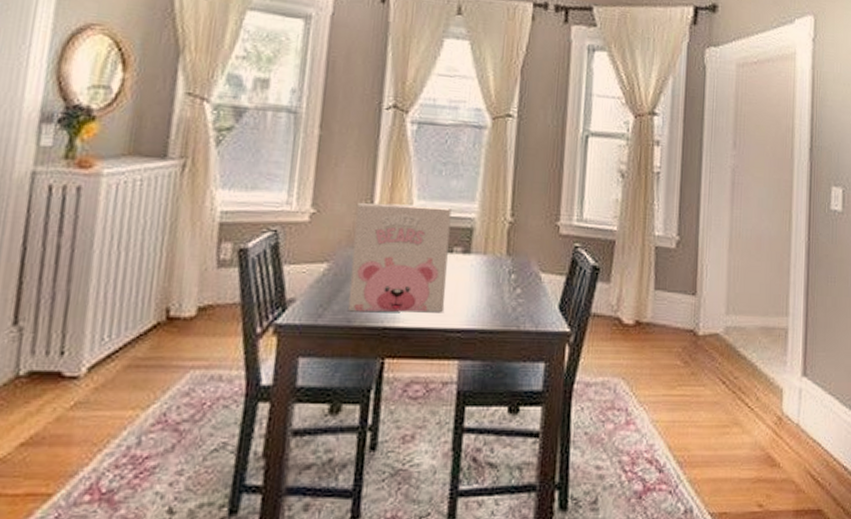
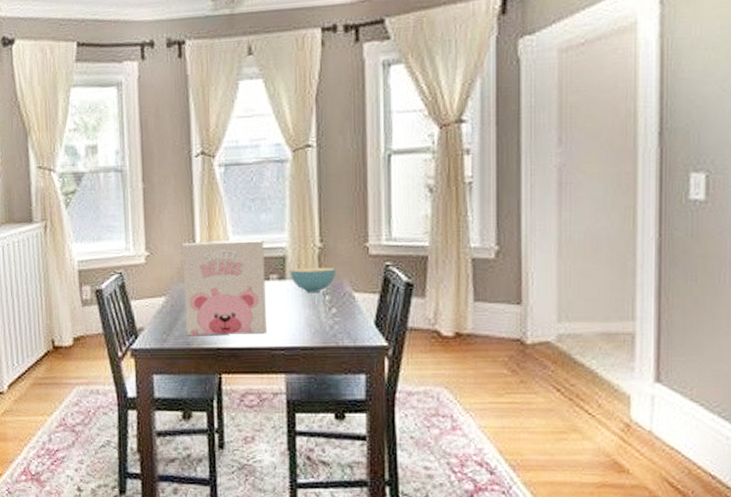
cereal bowl: none [475,242,526,270] -> present [289,267,337,292]

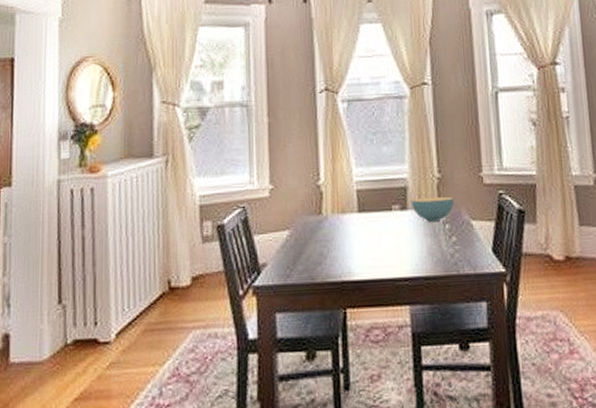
cereal box: present [181,239,268,336] -> none [306,171,391,271]

